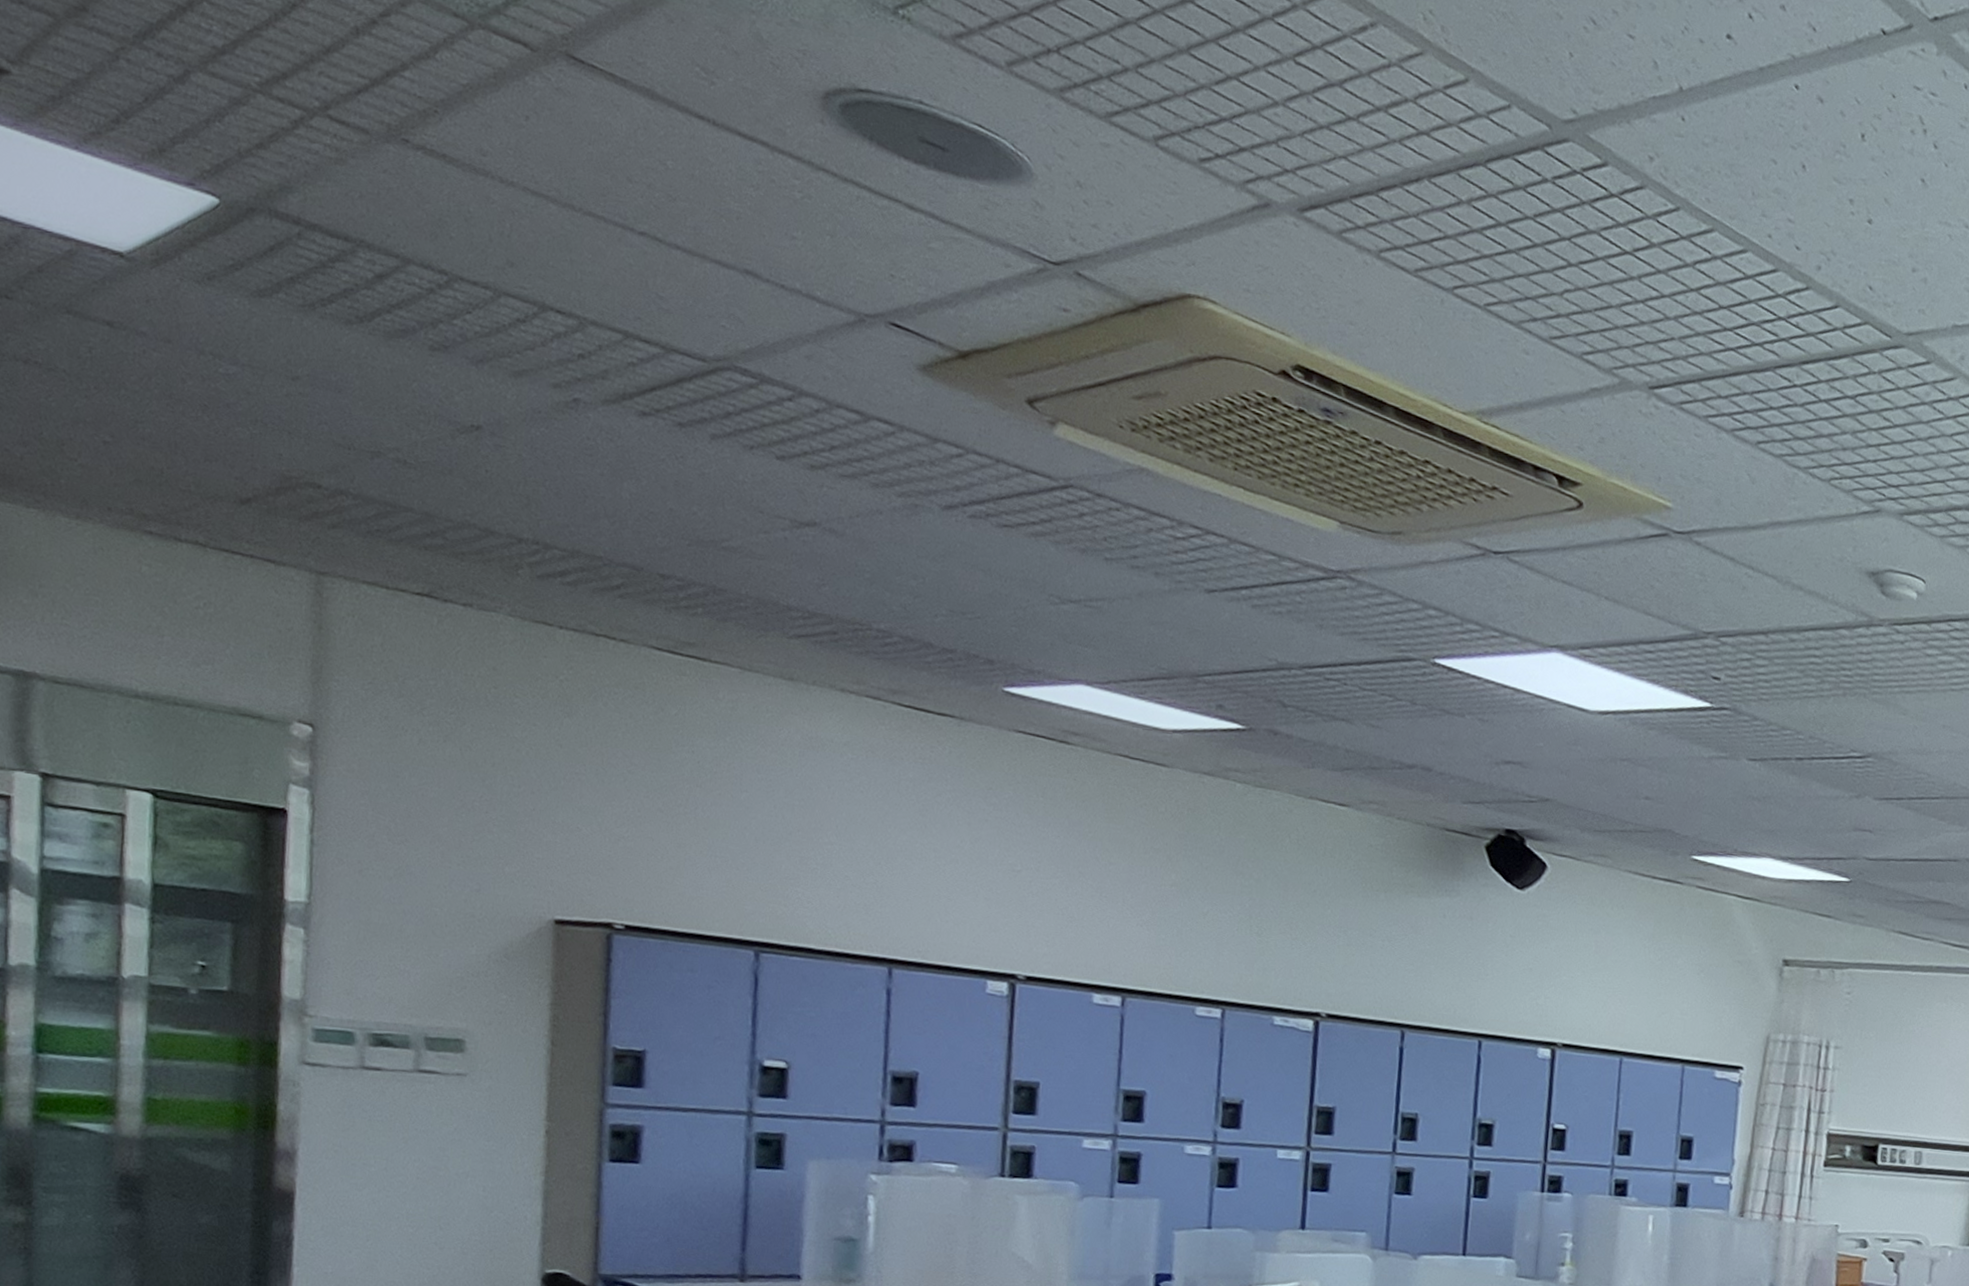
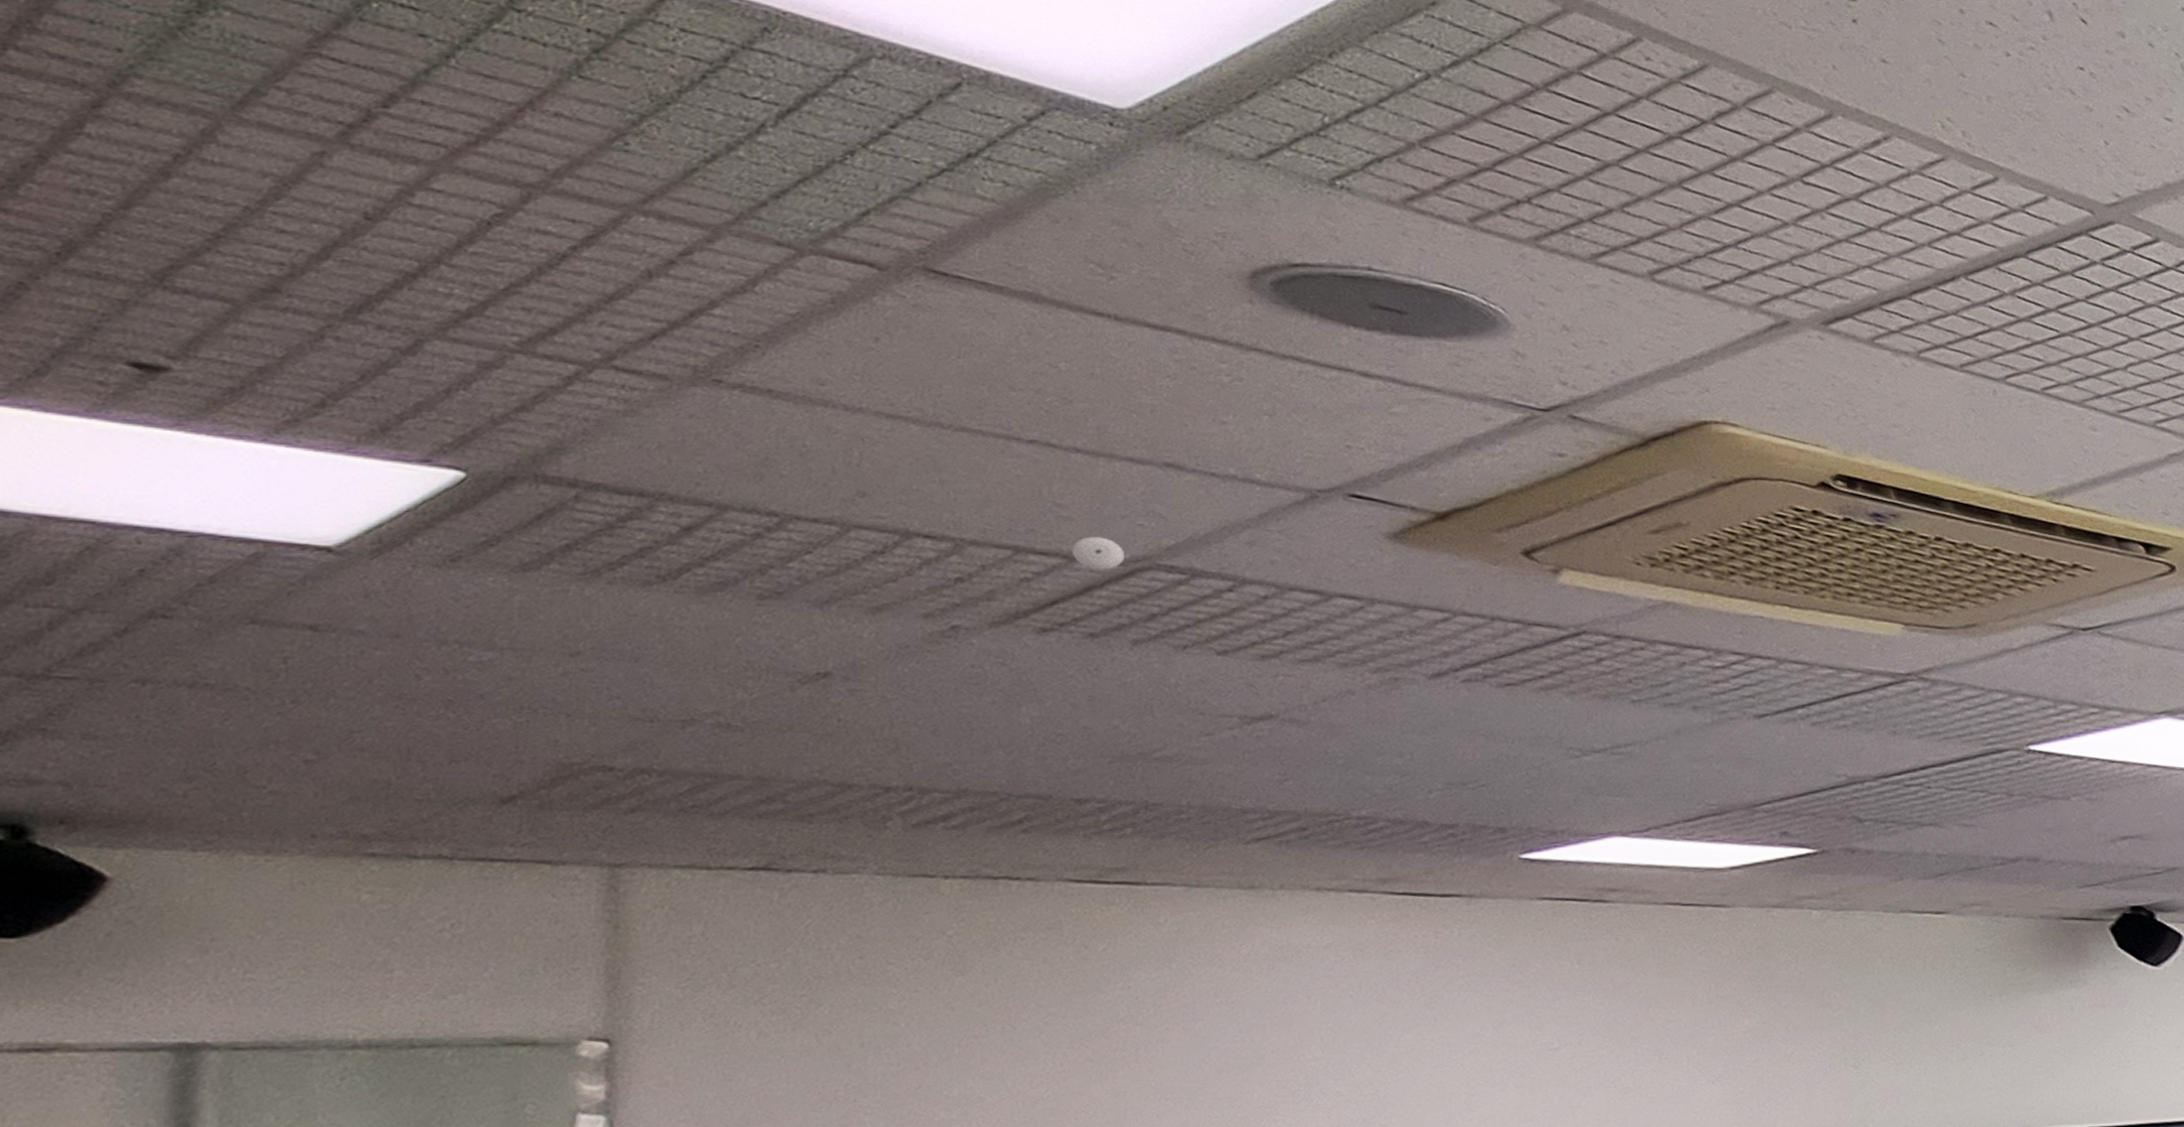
smoke detector: none [668,331,710,365] -> present [1071,536,1126,570]

